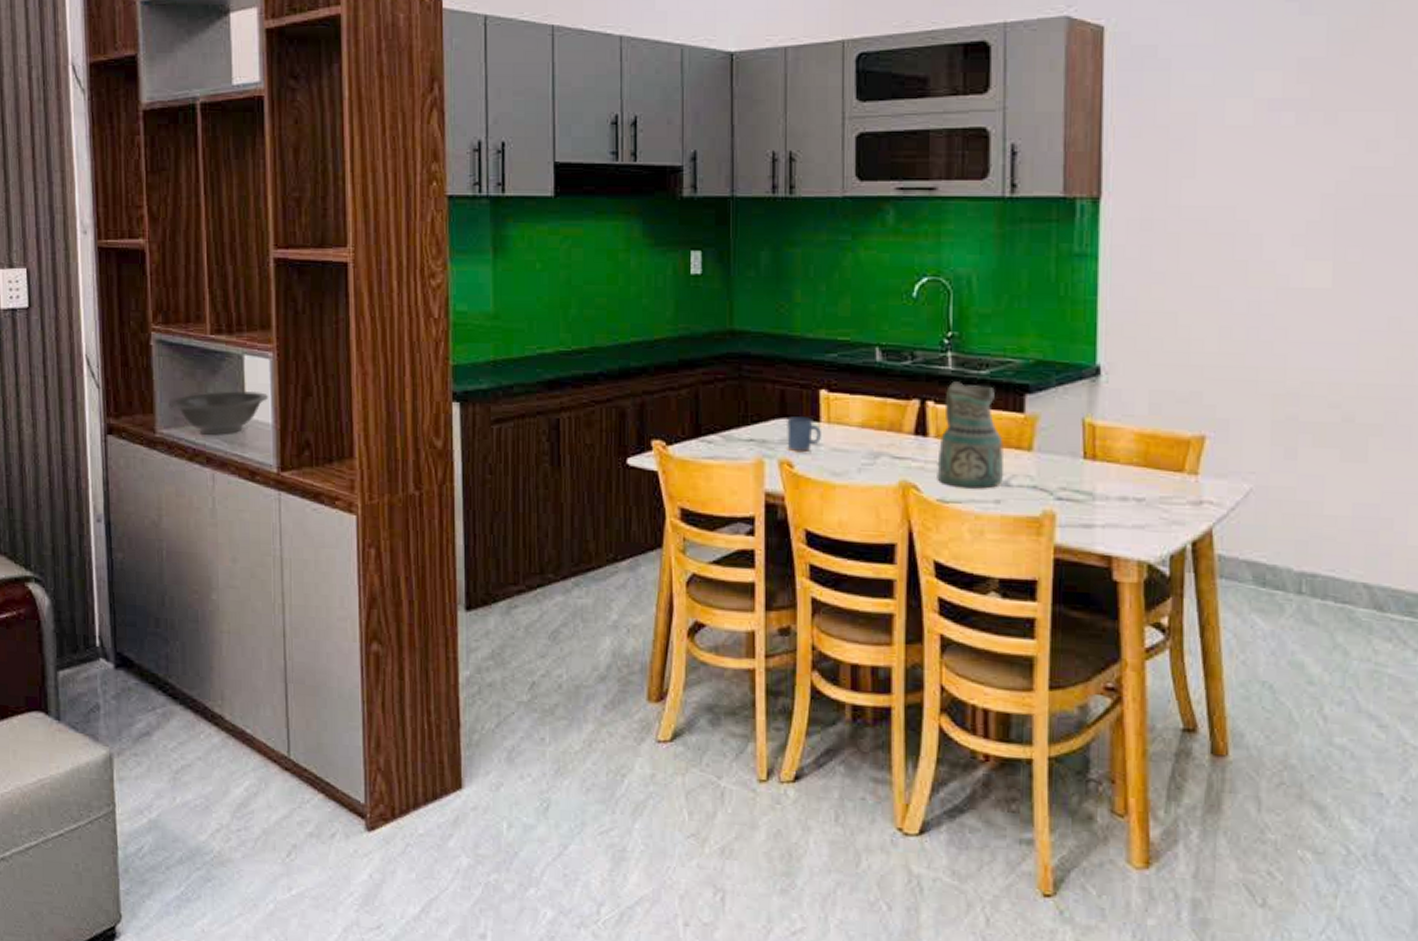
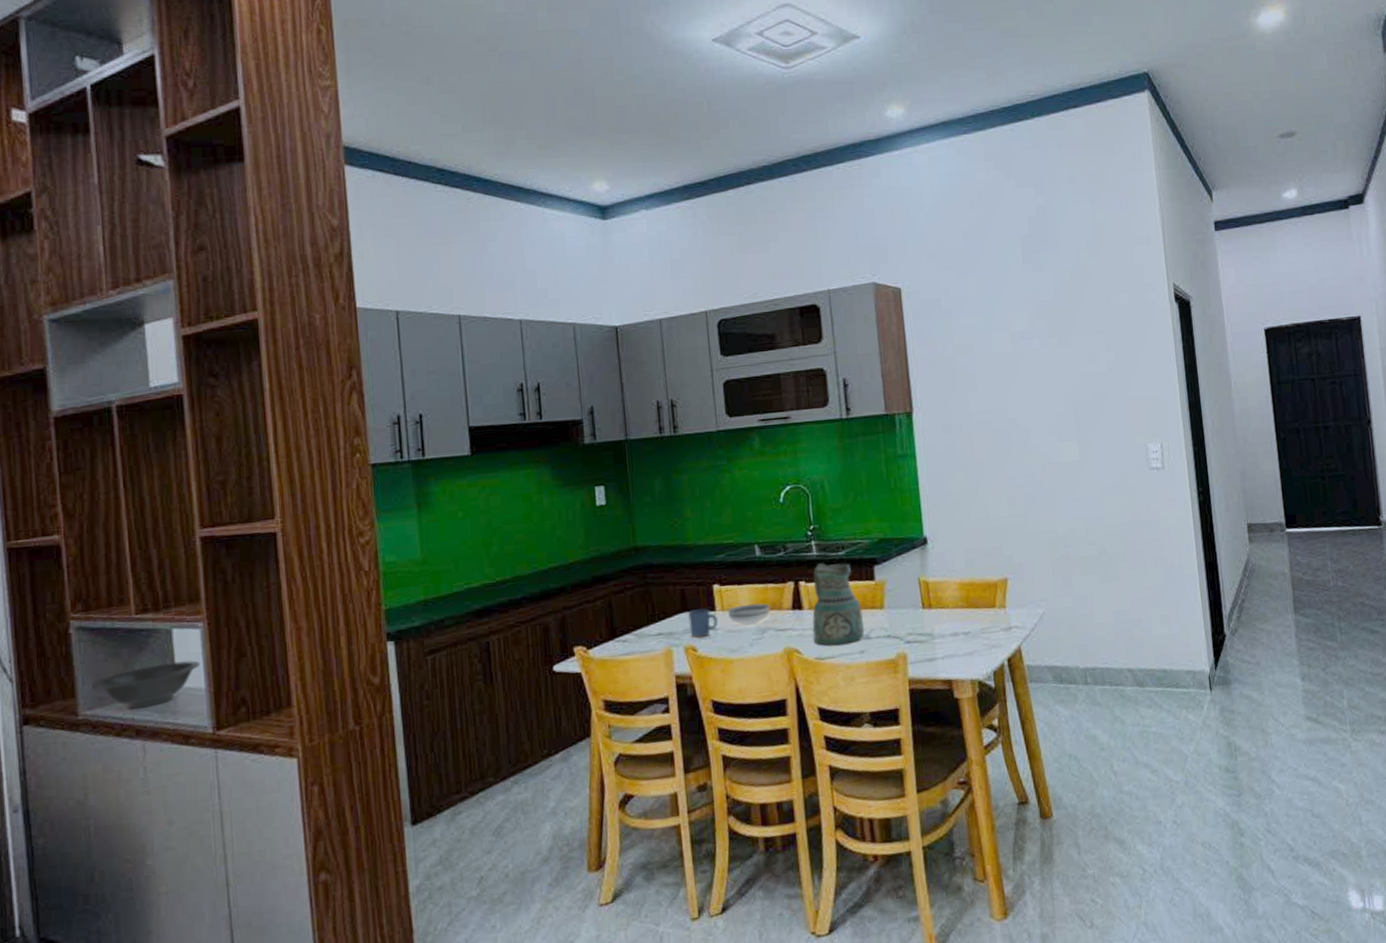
bowl: none [835,419,887,446] -> present [728,602,770,626]

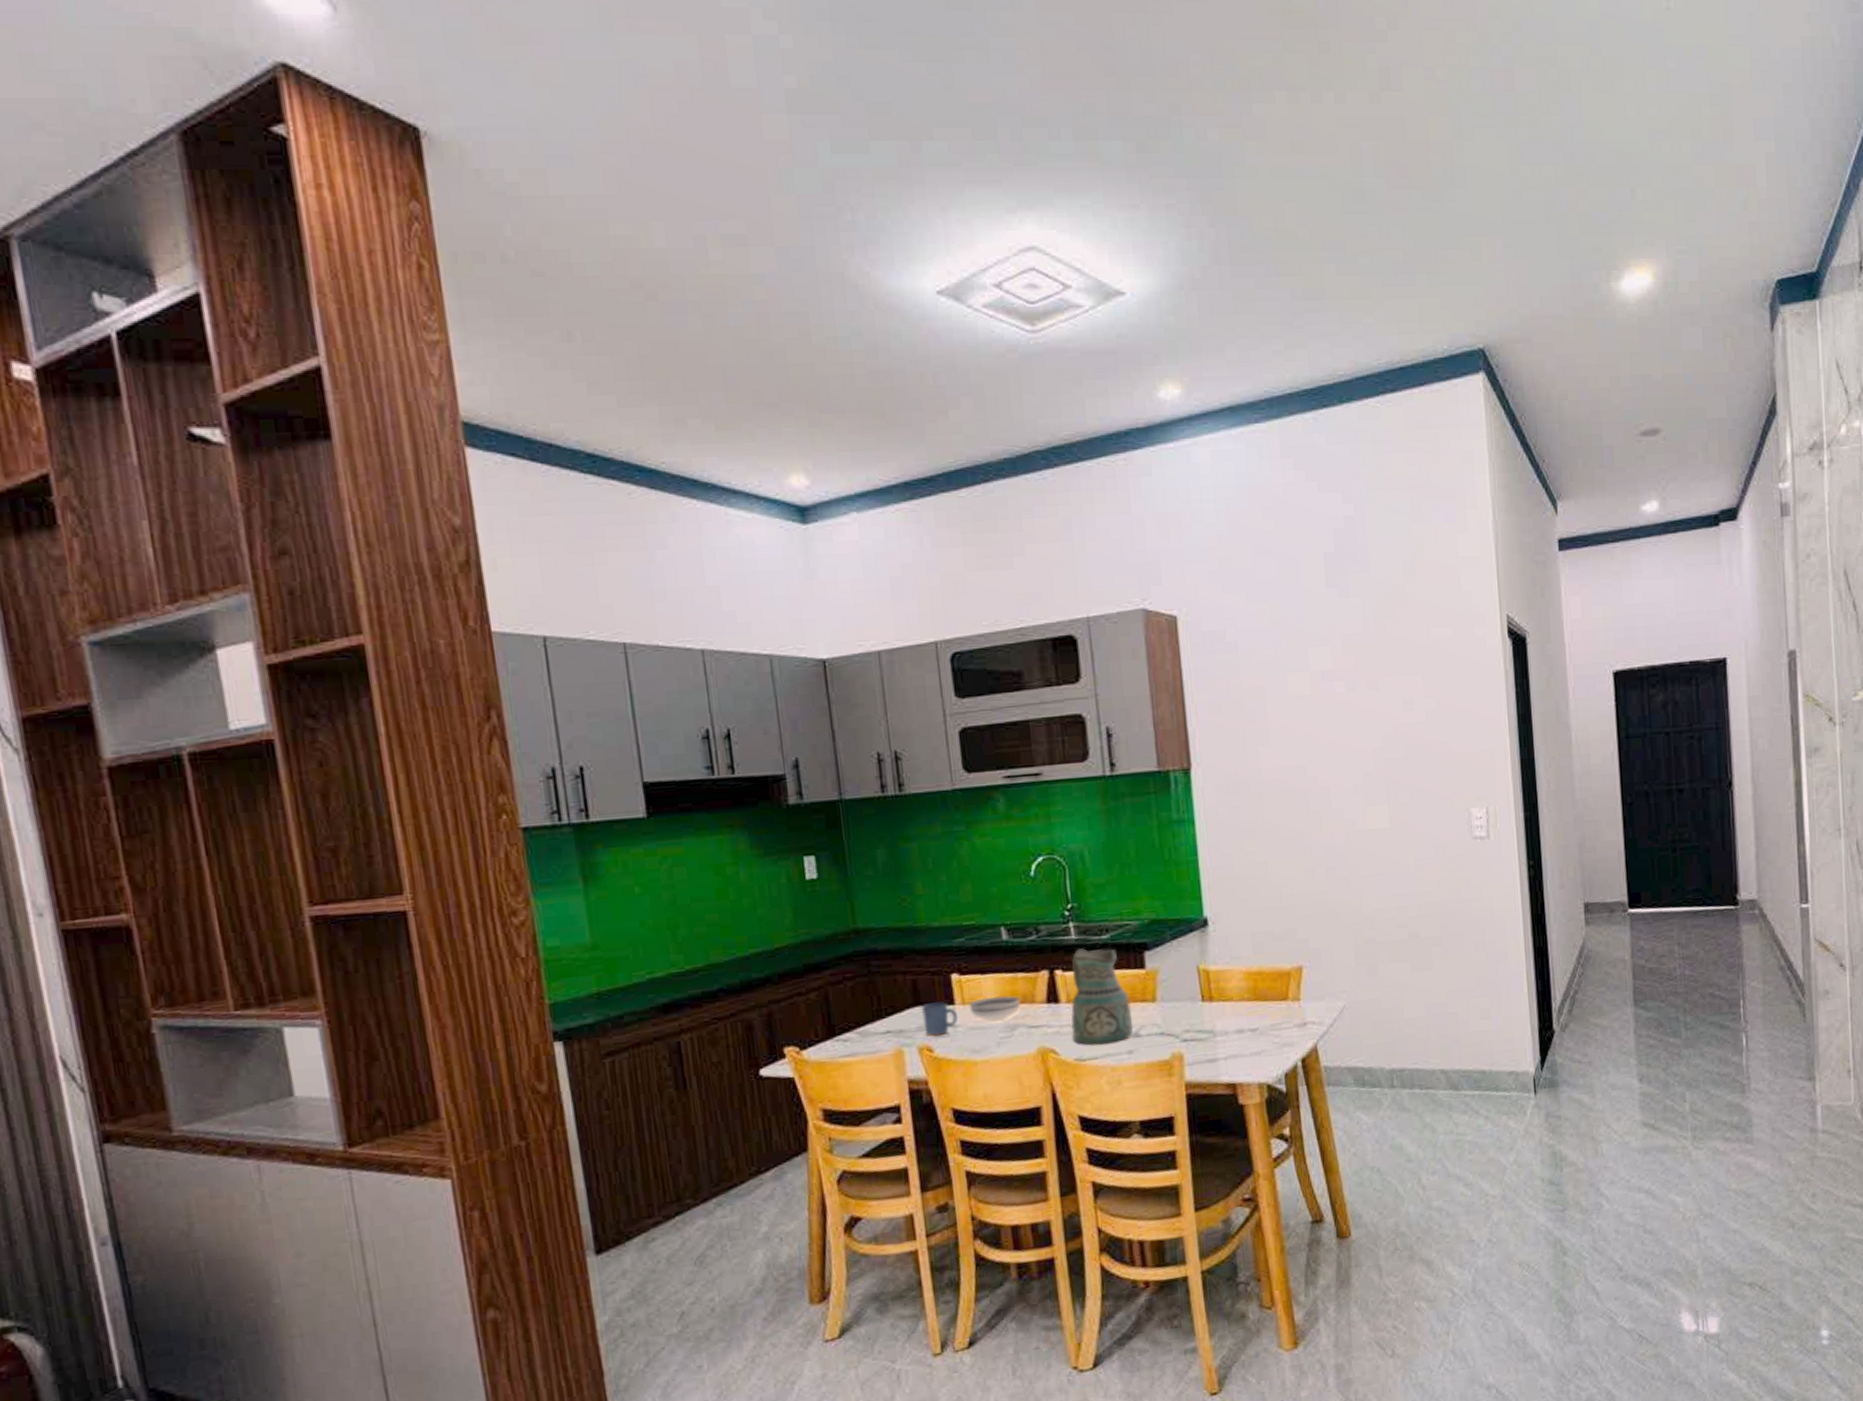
decorative bowl: present [93,660,201,709] -> none [188,1064,323,1124]

